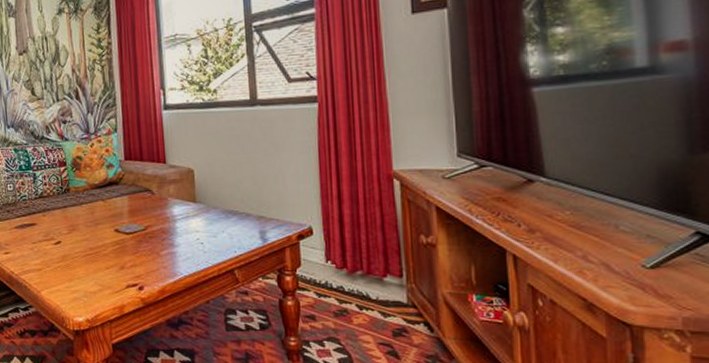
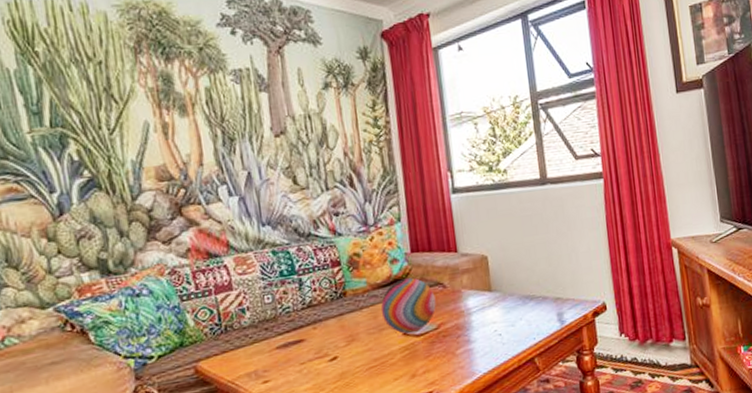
decorative ball: none [97,182,145,231] -> present [380,278,436,334]

